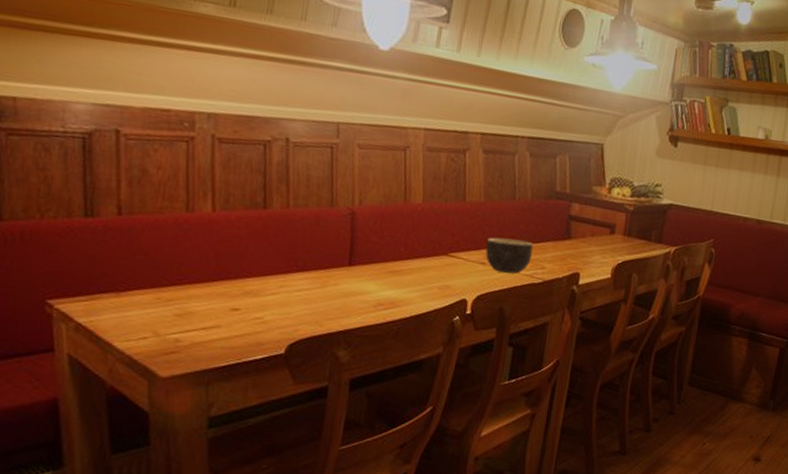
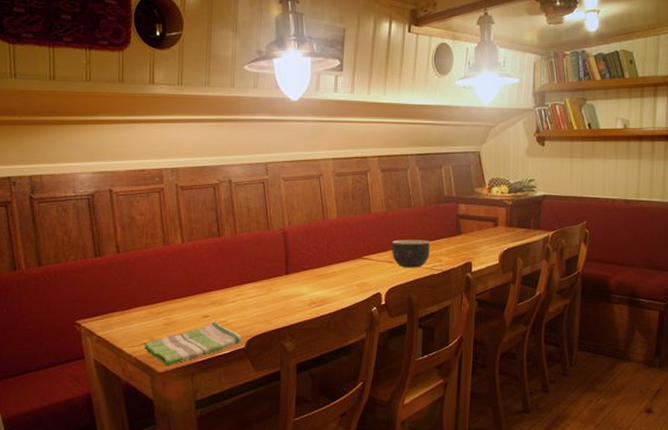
dish towel: none [143,317,282,370] -> present [144,321,243,366]

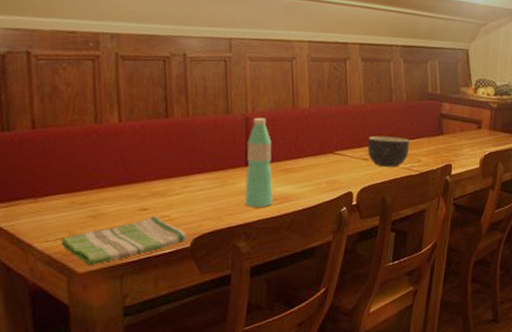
water bottle: none [286,230,311,311] -> present [244,117,273,208]

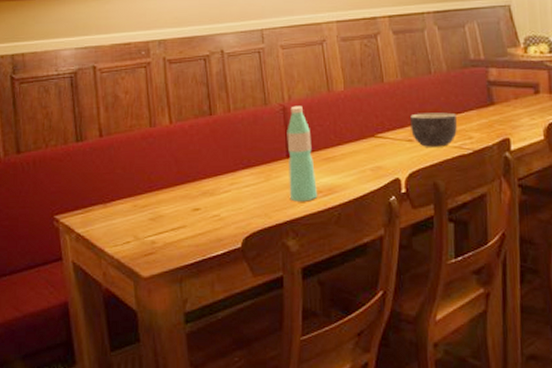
dish towel: present [60,215,188,266] -> none [127,215,238,270]

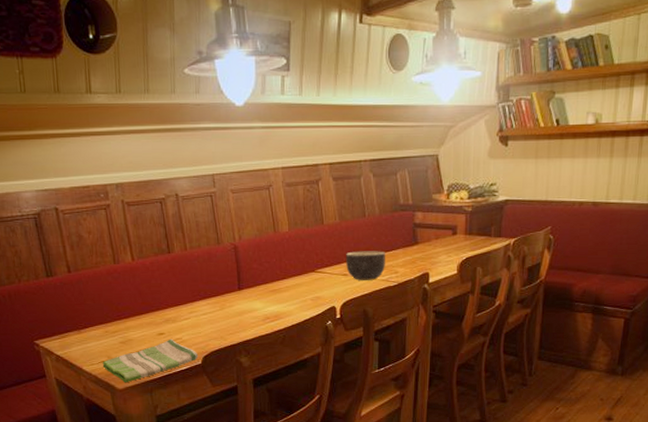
dish towel: none [127,215,238,270] -> present [102,339,199,383]
water bottle: present [287,105,317,202] -> none [238,245,265,327]

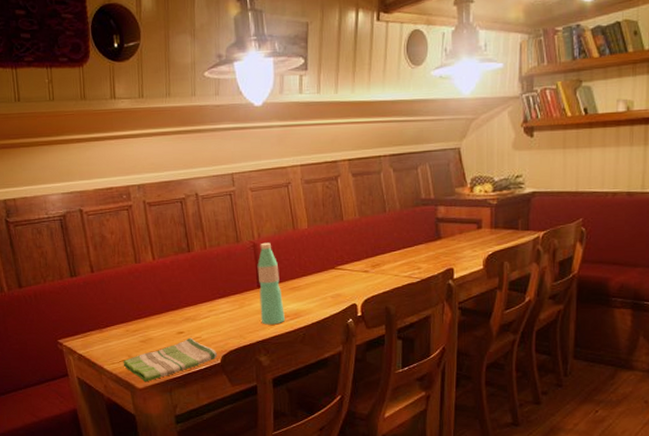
water bottle: none [238,245,265,327] -> present [257,242,285,325]
bowl: present [346,251,385,280] -> none [367,246,407,277]

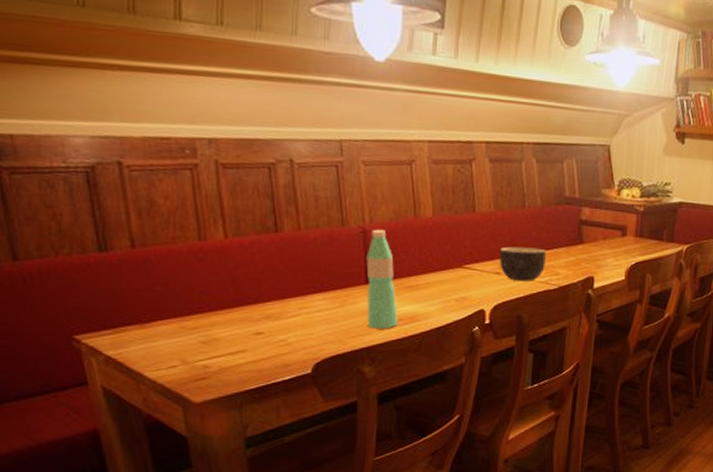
dish towel: present [123,337,218,383] -> none [173,340,308,395]
bowl: none [367,246,407,277] -> present [500,246,546,281]

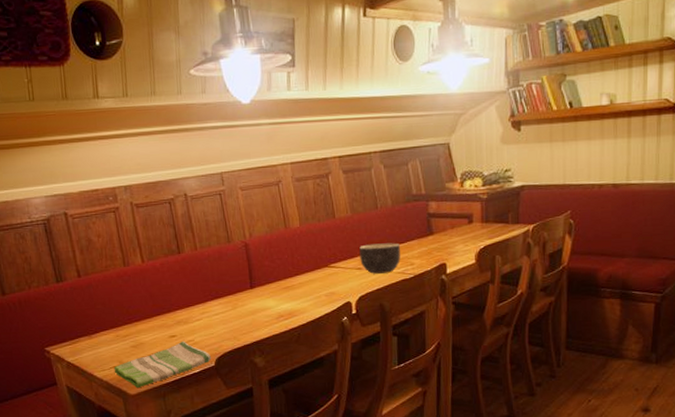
dish towel: none [173,340,308,395] -> present [113,341,212,389]
water bottle: present [366,229,398,329] -> none [249,242,279,326]

